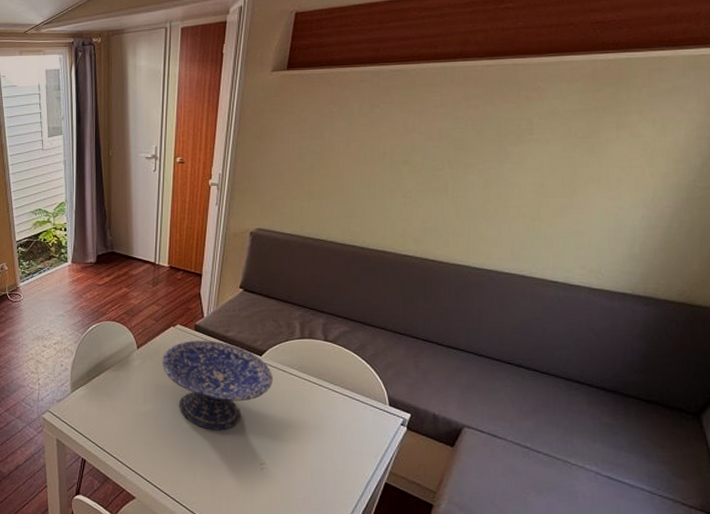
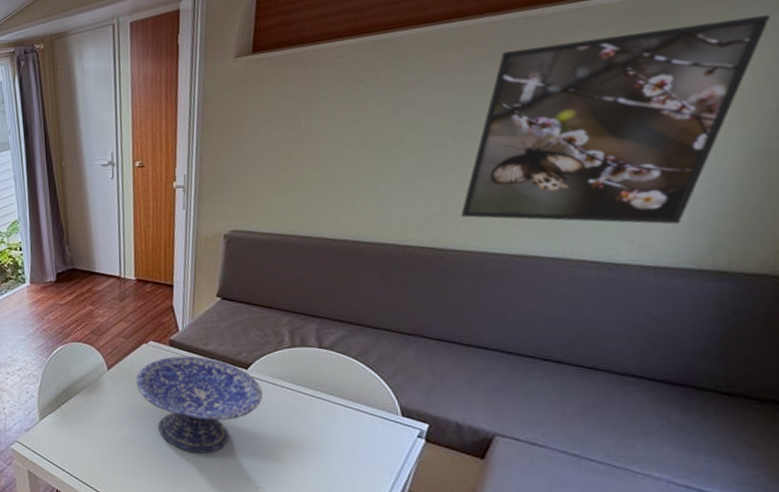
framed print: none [450,85,702,254] -> present [460,15,770,224]

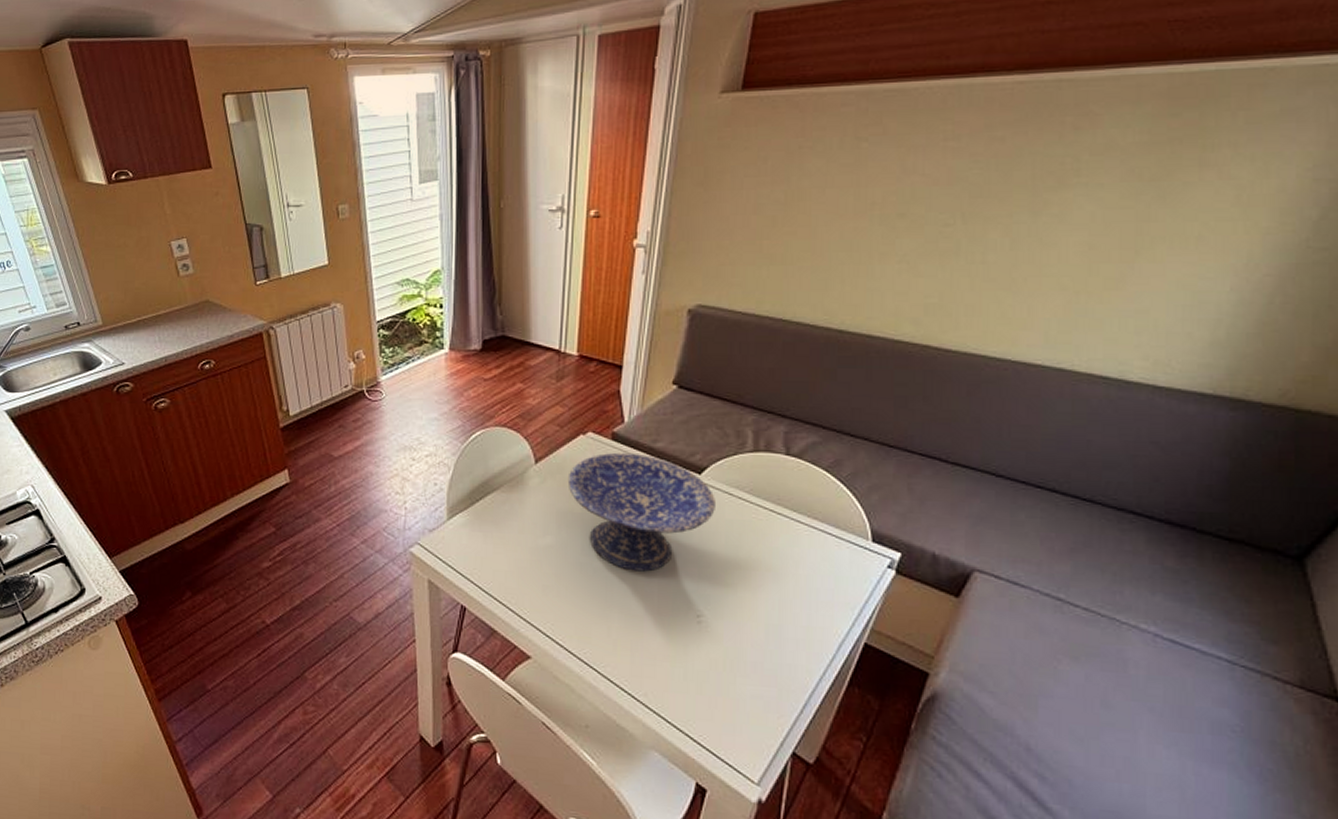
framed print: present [460,15,770,224] -> none [962,107,1323,341]

